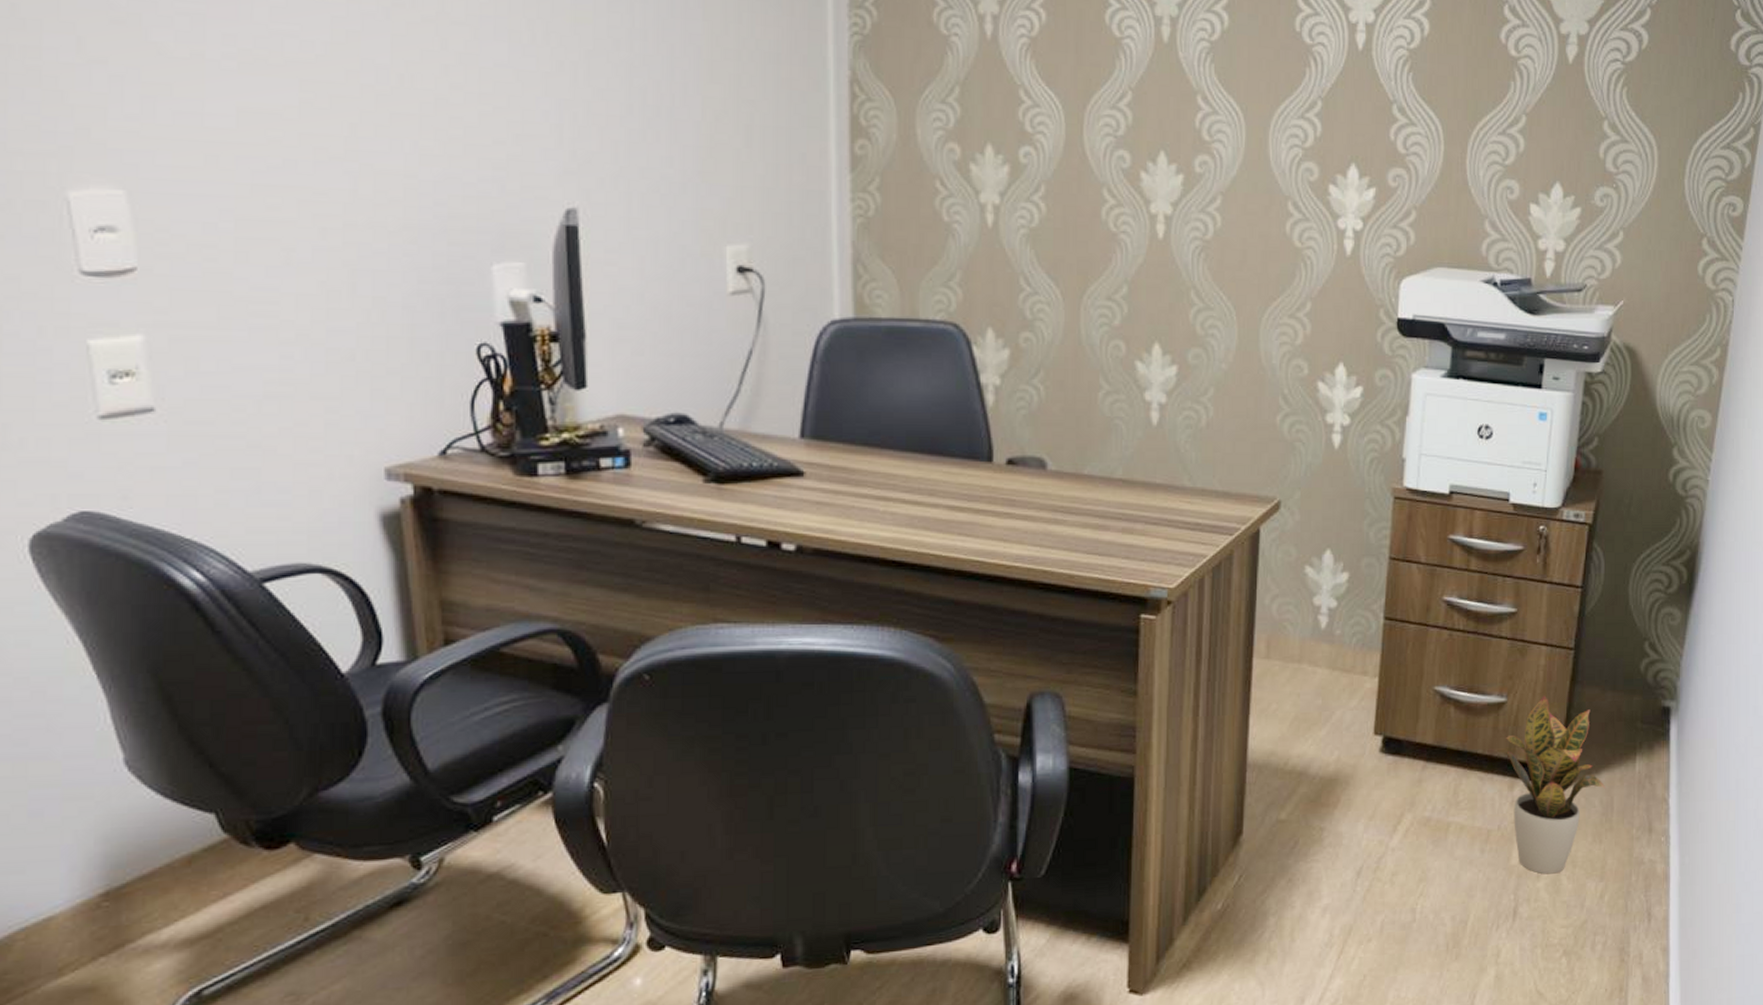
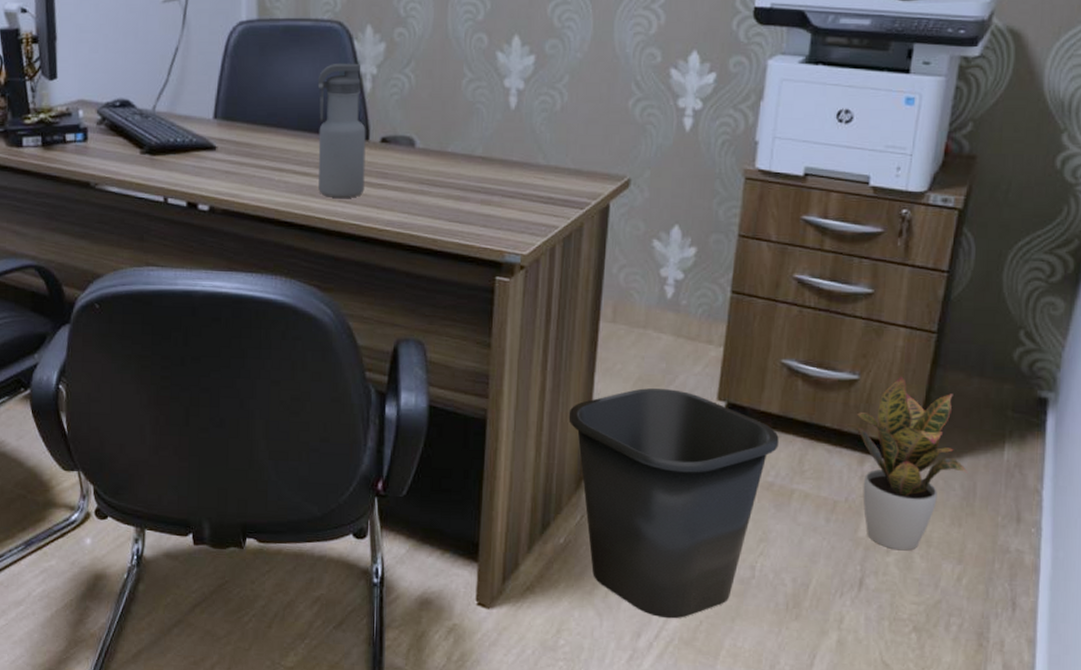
water bottle: none [929,371,989,530] -> present [317,63,366,198]
waste bin: none [1223,726,1434,978] -> present [568,388,779,619]

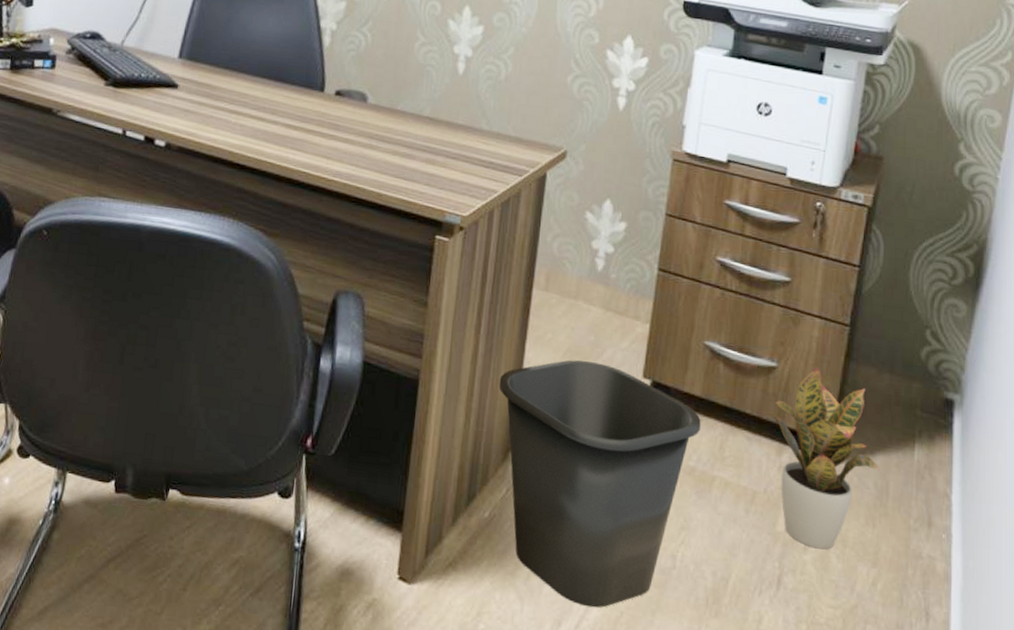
water bottle: present [317,63,366,198] -> none [272,16,322,146]

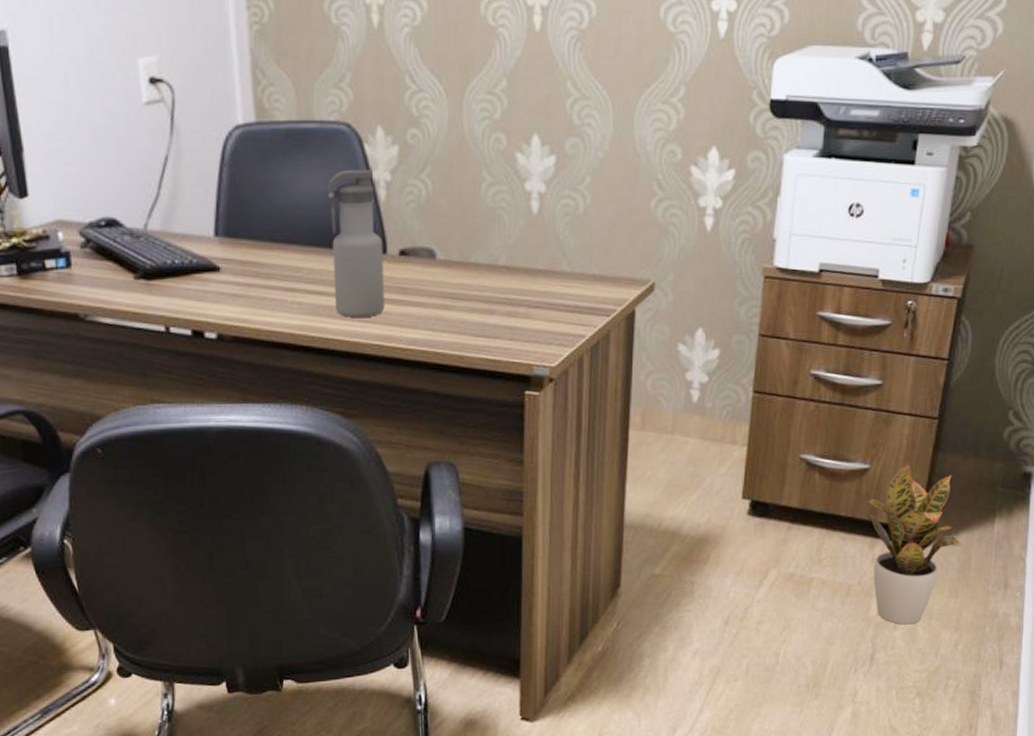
water bottle: none [272,16,322,146] -> present [327,169,385,317]
waste bin: present [499,360,701,608] -> none [602,491,799,711]

